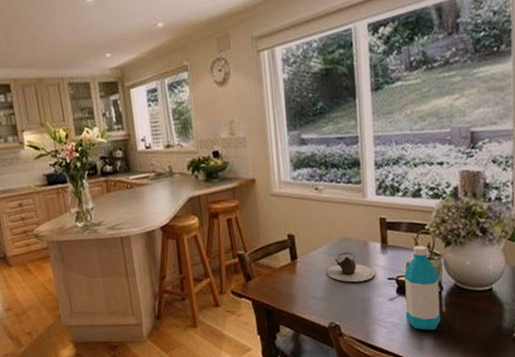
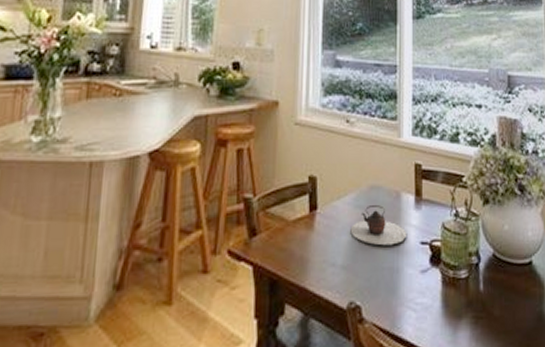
water bottle: present [403,245,441,330] -> none [438,201,479,316]

